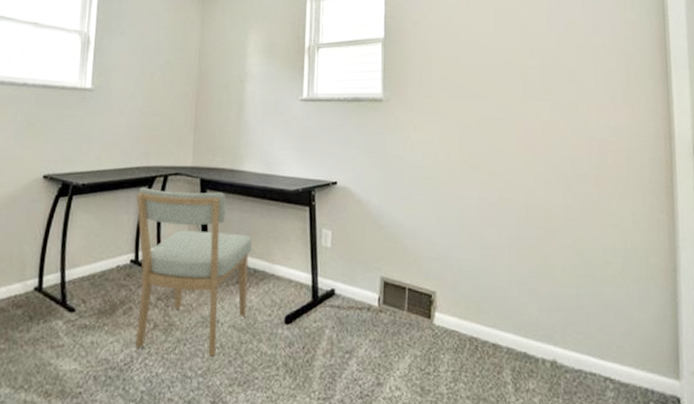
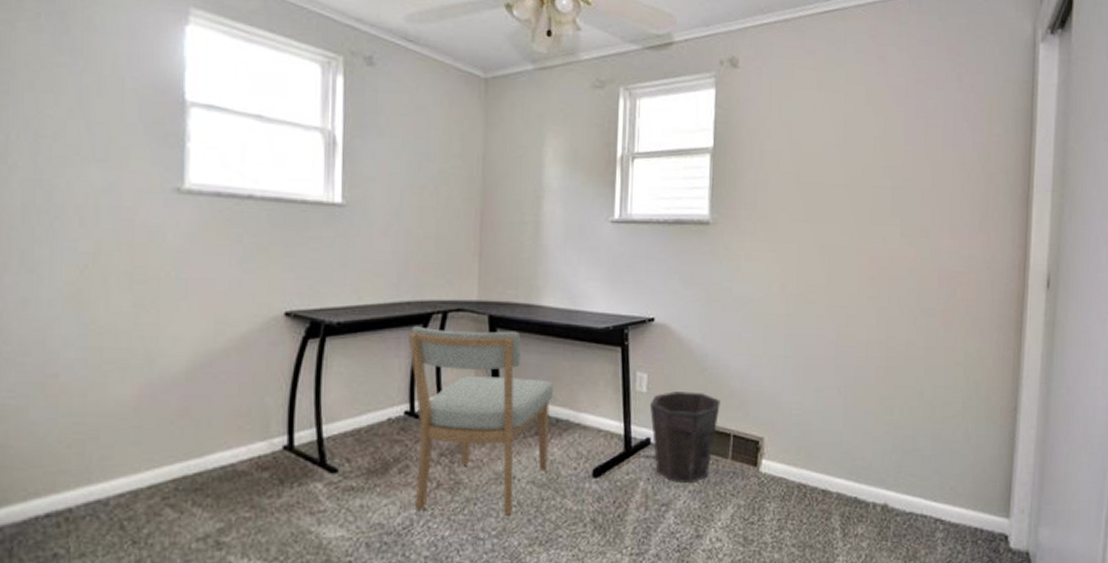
waste bin: none [333,247,396,333] -> present [649,391,721,484]

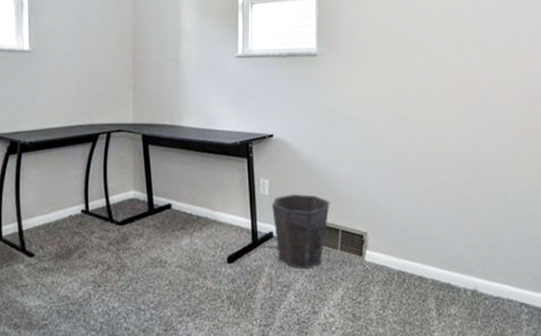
chair: present [409,326,553,516] -> none [82,144,194,292]

